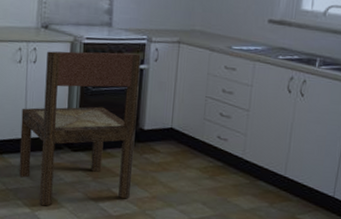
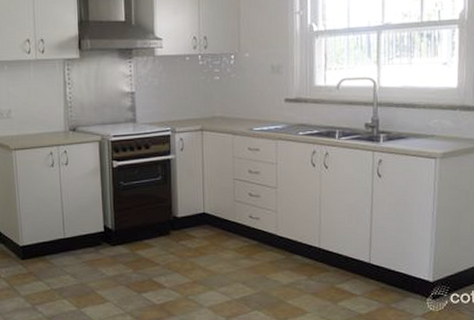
dining chair: present [19,51,141,206] -> none [59,145,172,302]

